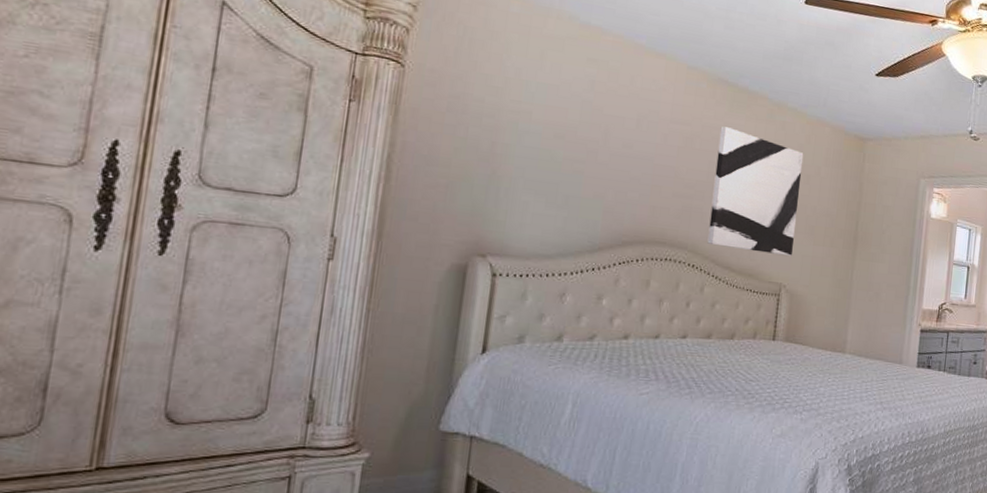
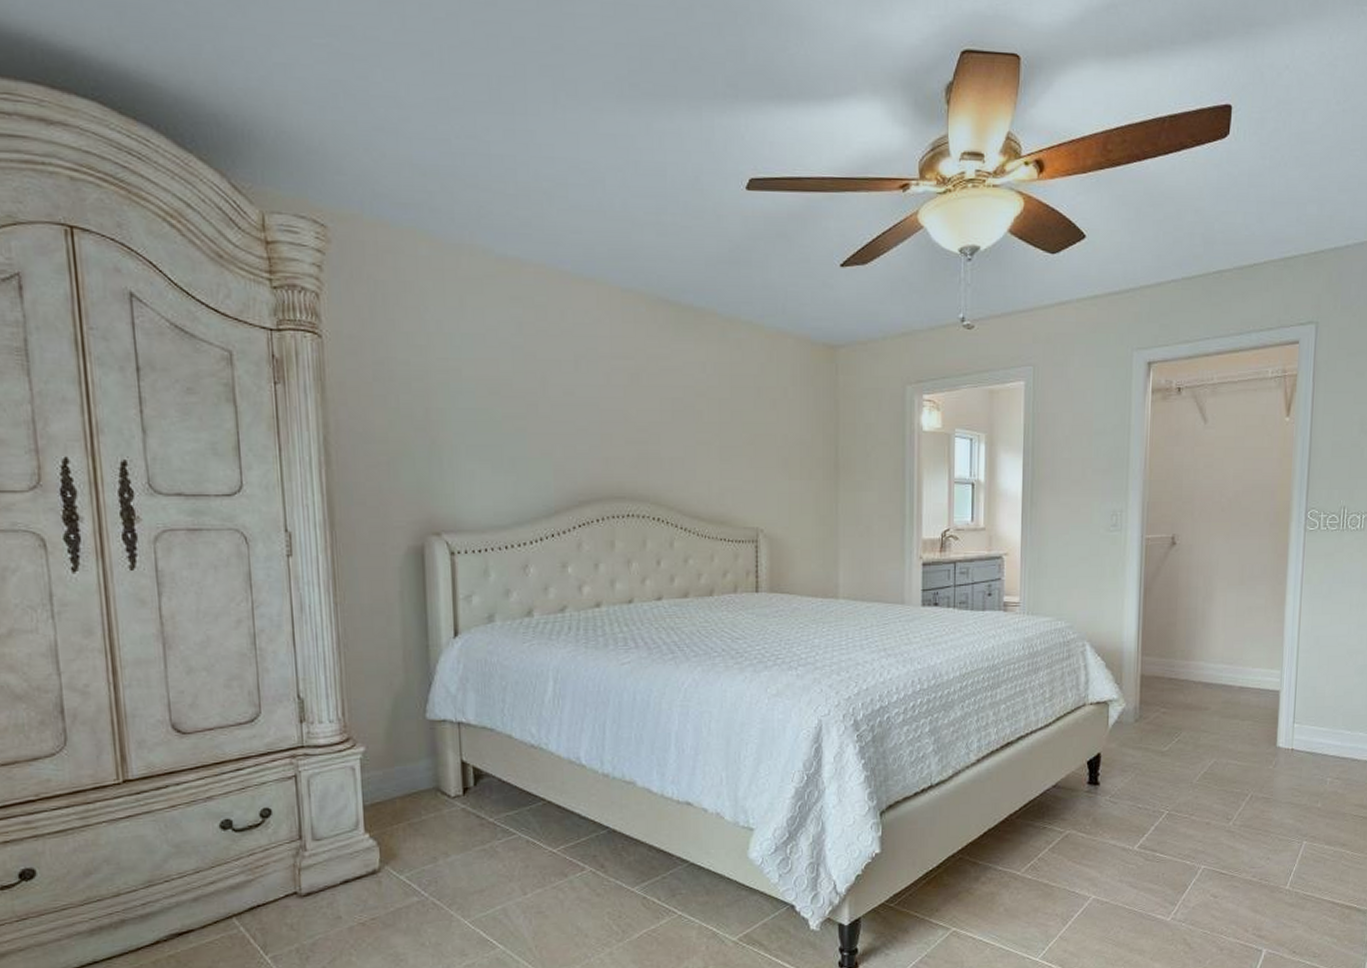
wall art: present [707,126,804,257] -> none [668,355,767,497]

